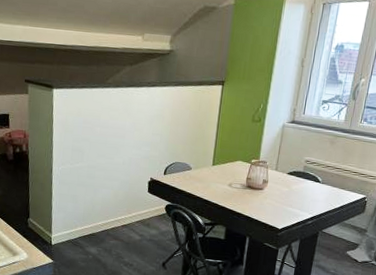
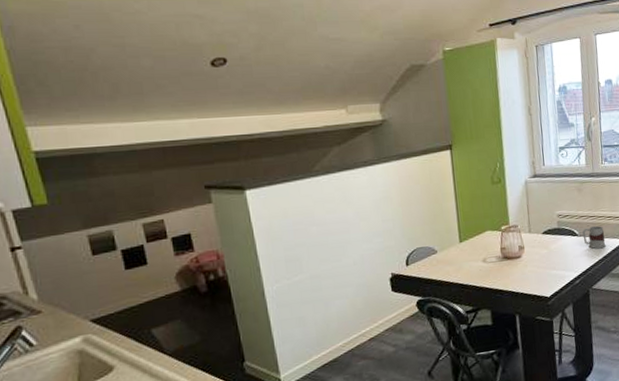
mug: none [324,177,347,199] -> present [582,225,606,249]

